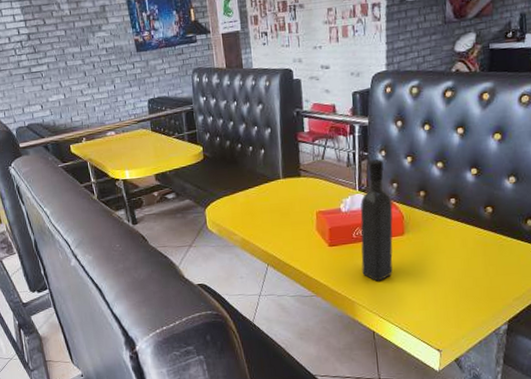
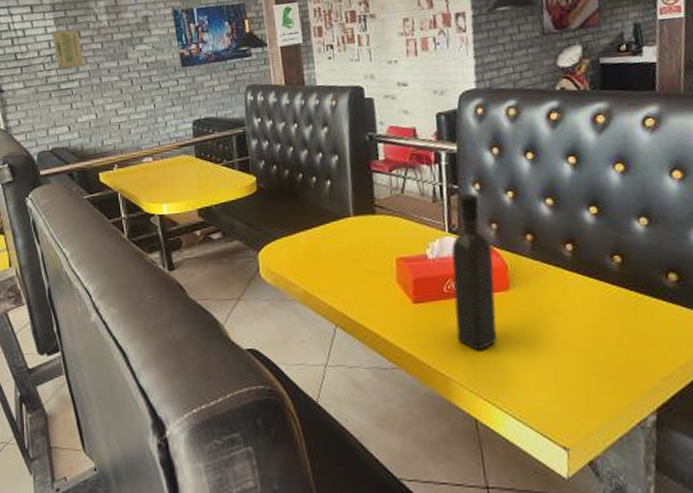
wall art: none [19,18,51,54] -> present [51,30,84,70]

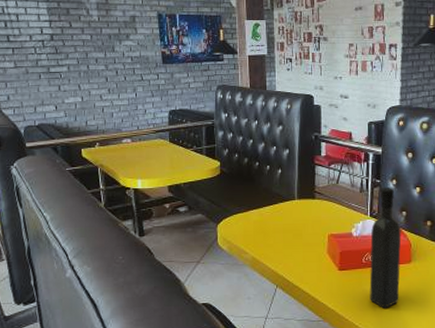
wall art: present [51,30,84,70] -> none [44,20,73,54]

